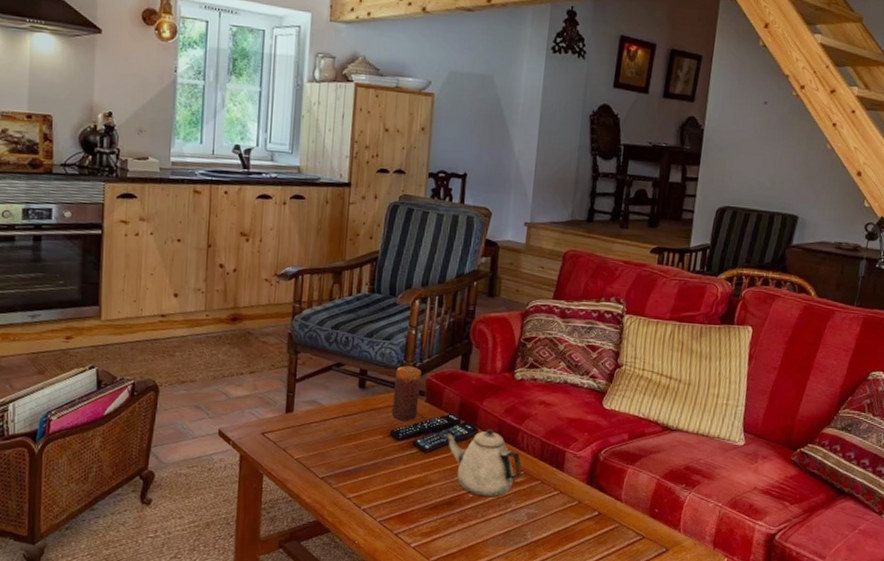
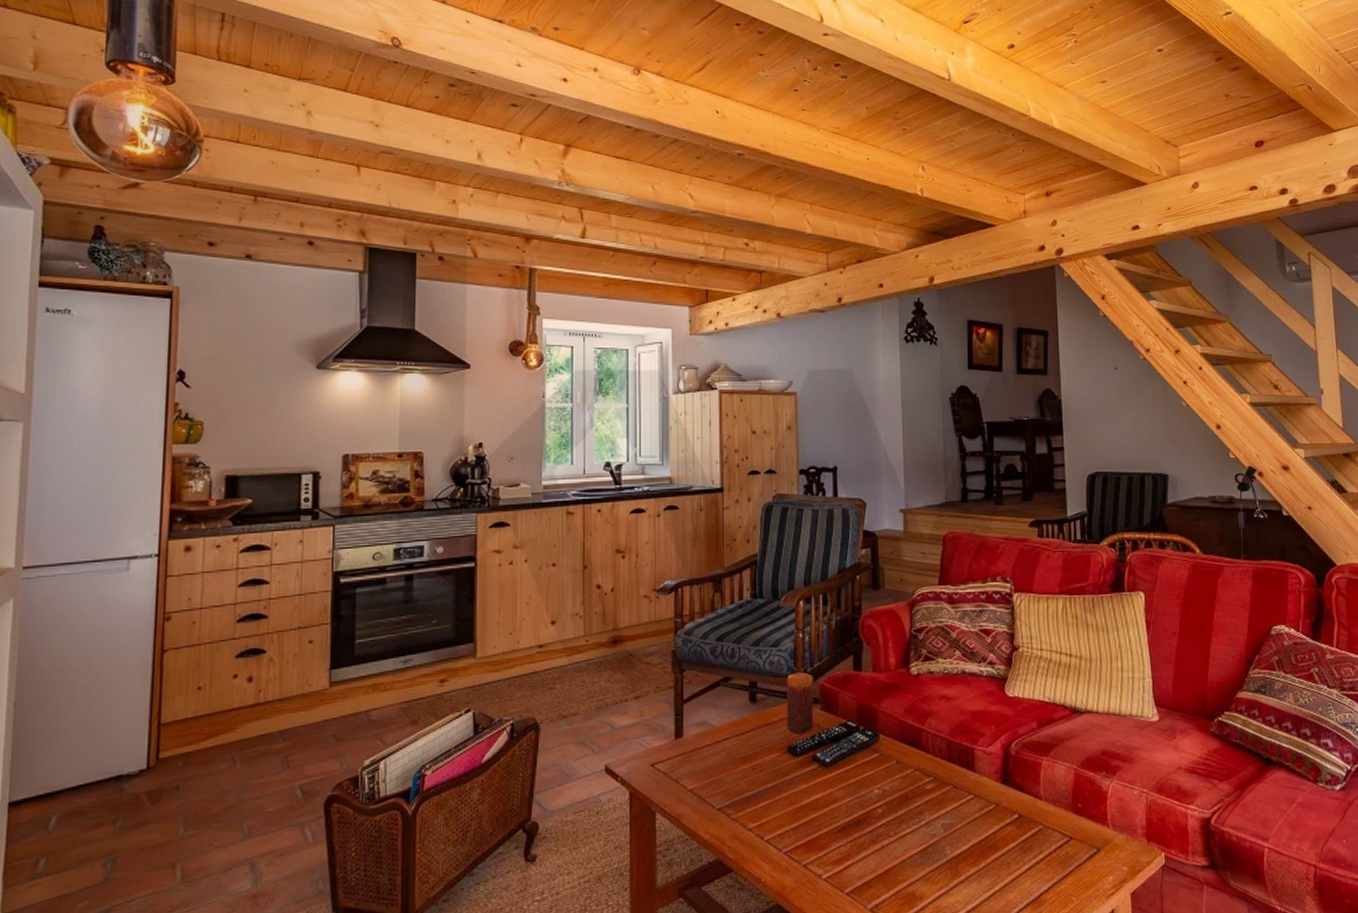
teapot: present [446,429,522,498] -> none [846,733,931,811]

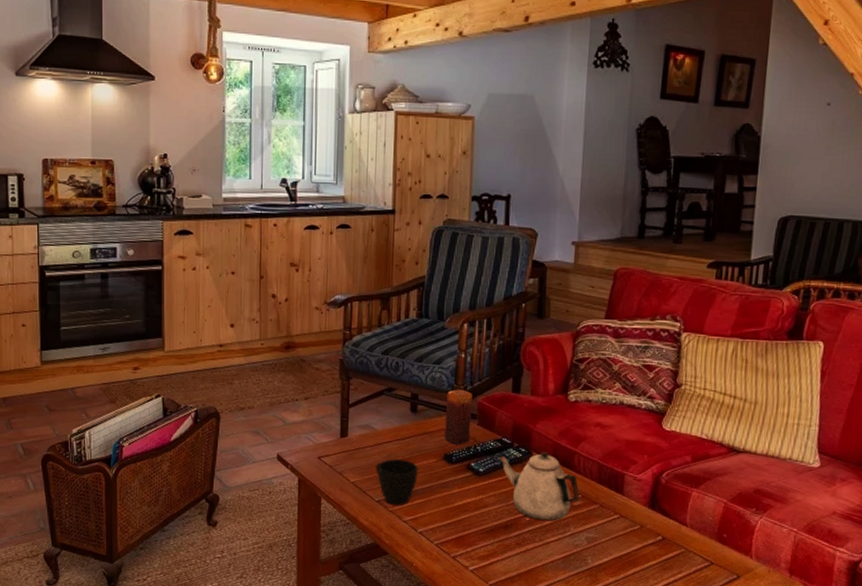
cup: none [715,757,761,812] -> present [376,459,418,506]
teapot: none [846,733,931,811] -> present [500,452,580,521]

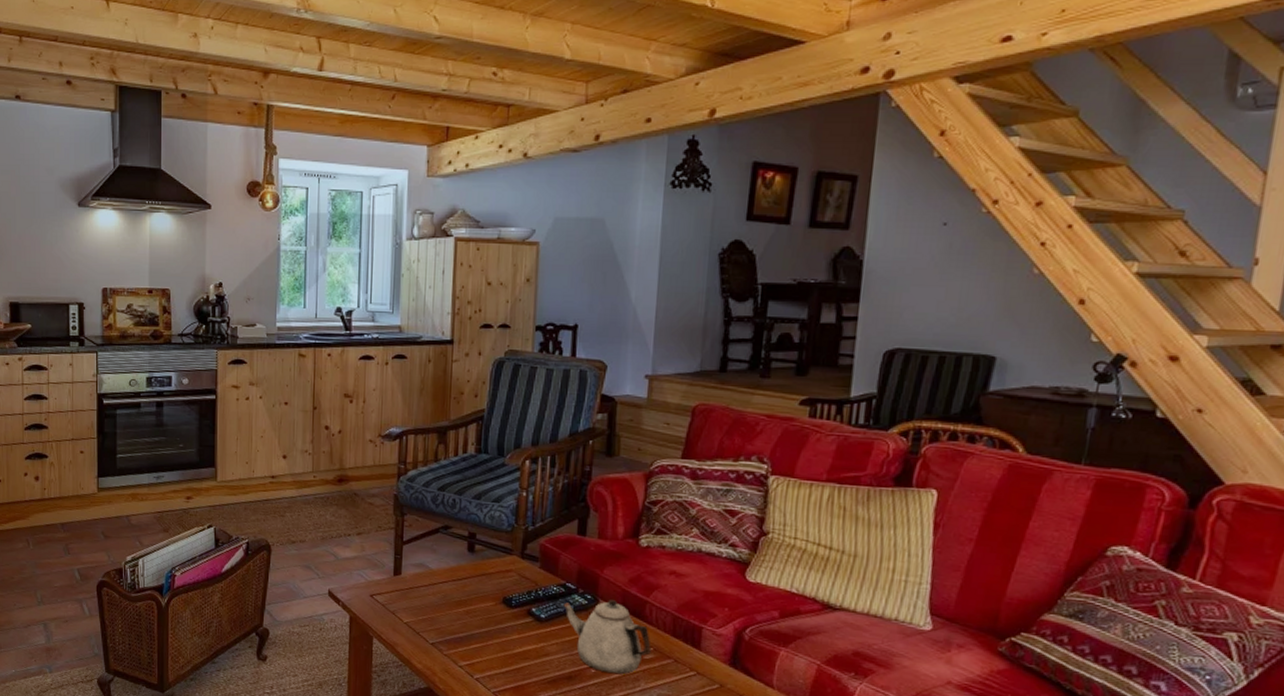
cup: present [376,459,418,506] -> none [430,600,475,650]
candle: present [445,389,473,445] -> none [504,529,534,588]

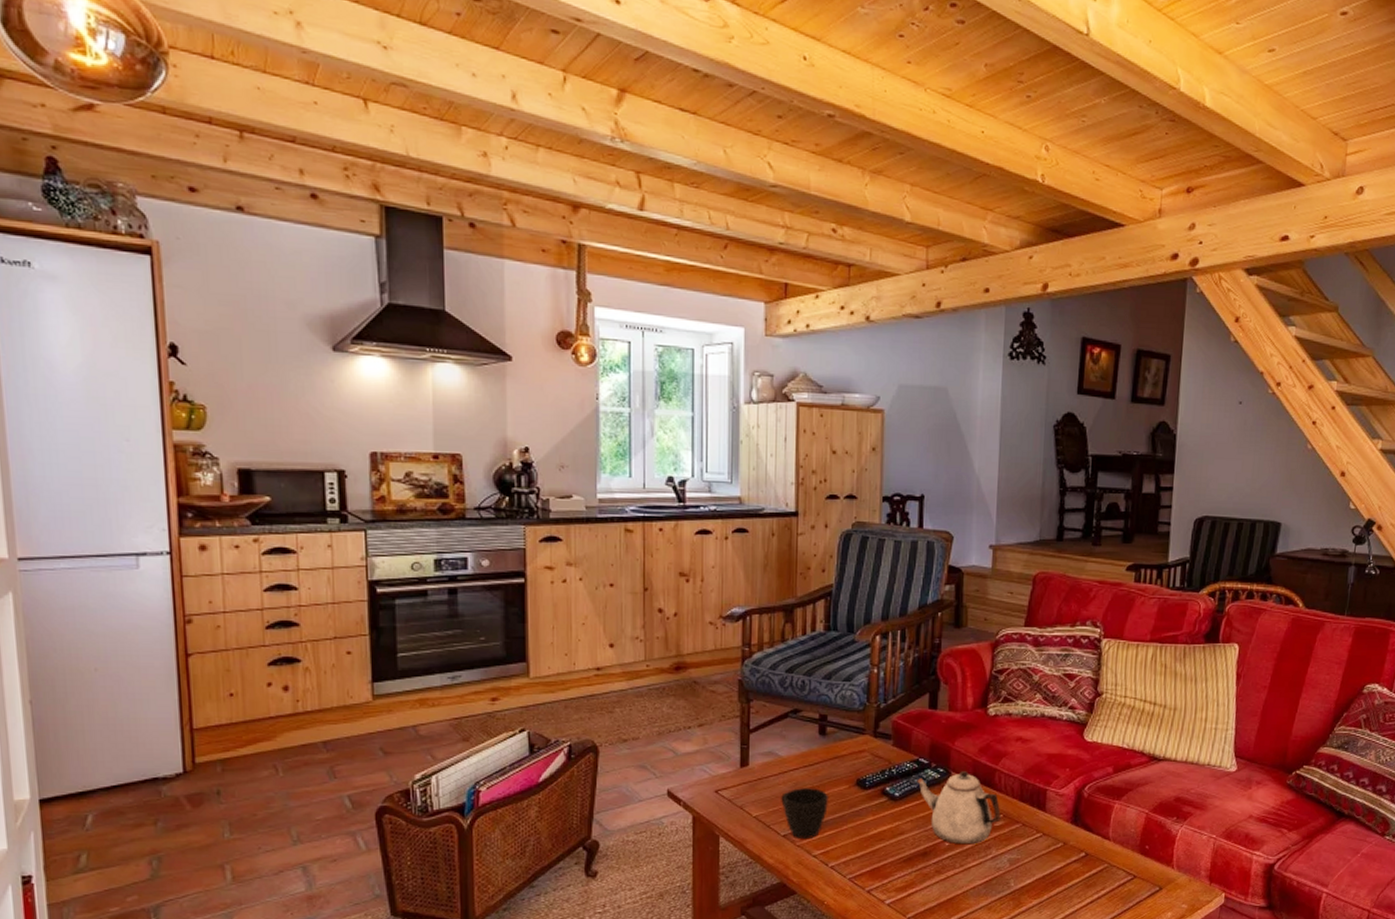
cup: none [430,600,475,650] -> present [781,788,828,840]

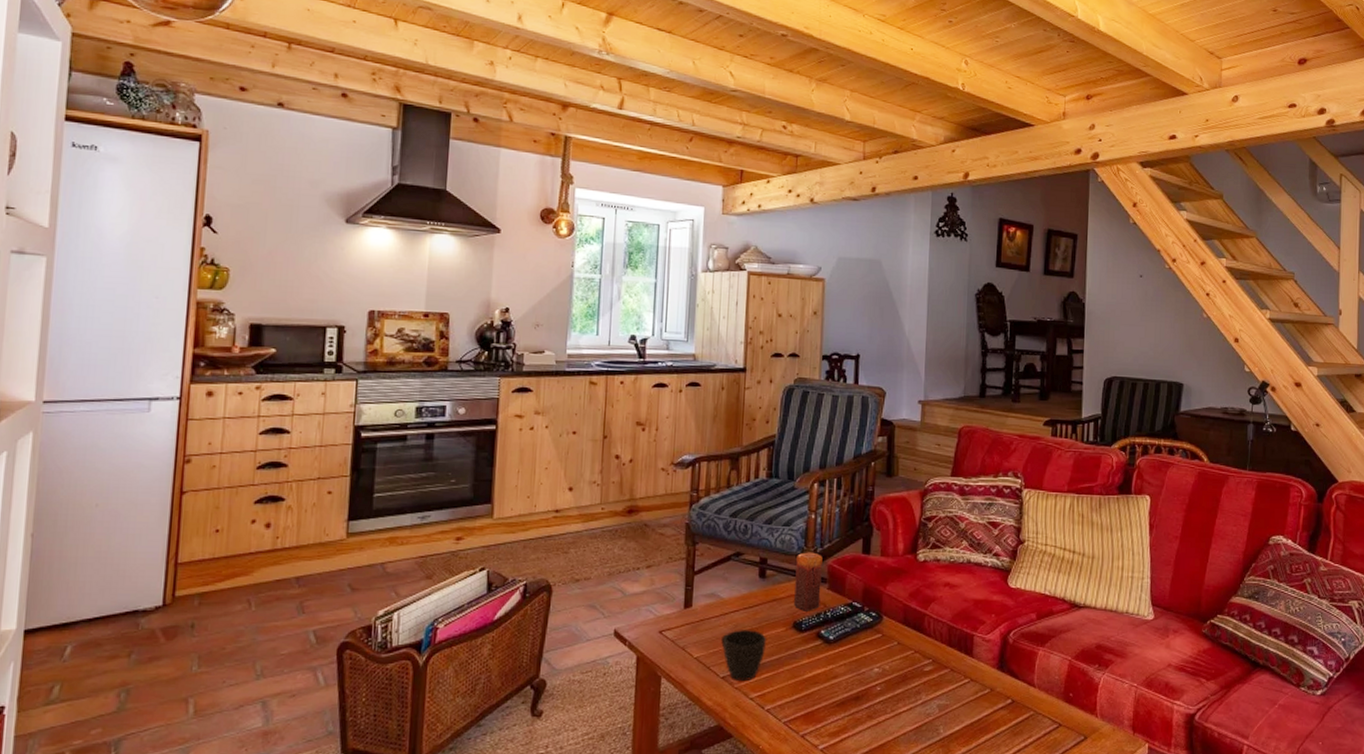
candle: none [857,708,886,768] -> present [794,552,823,611]
teapot: present [917,771,1001,845] -> none [850,615,930,690]

